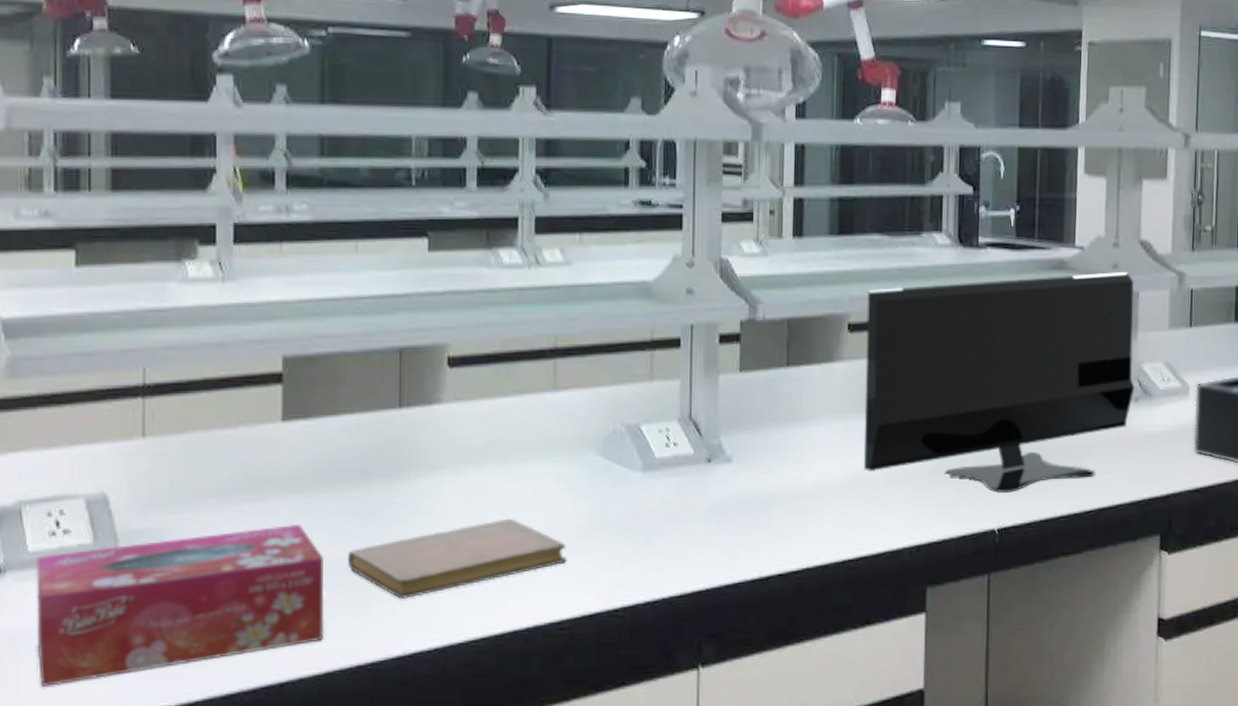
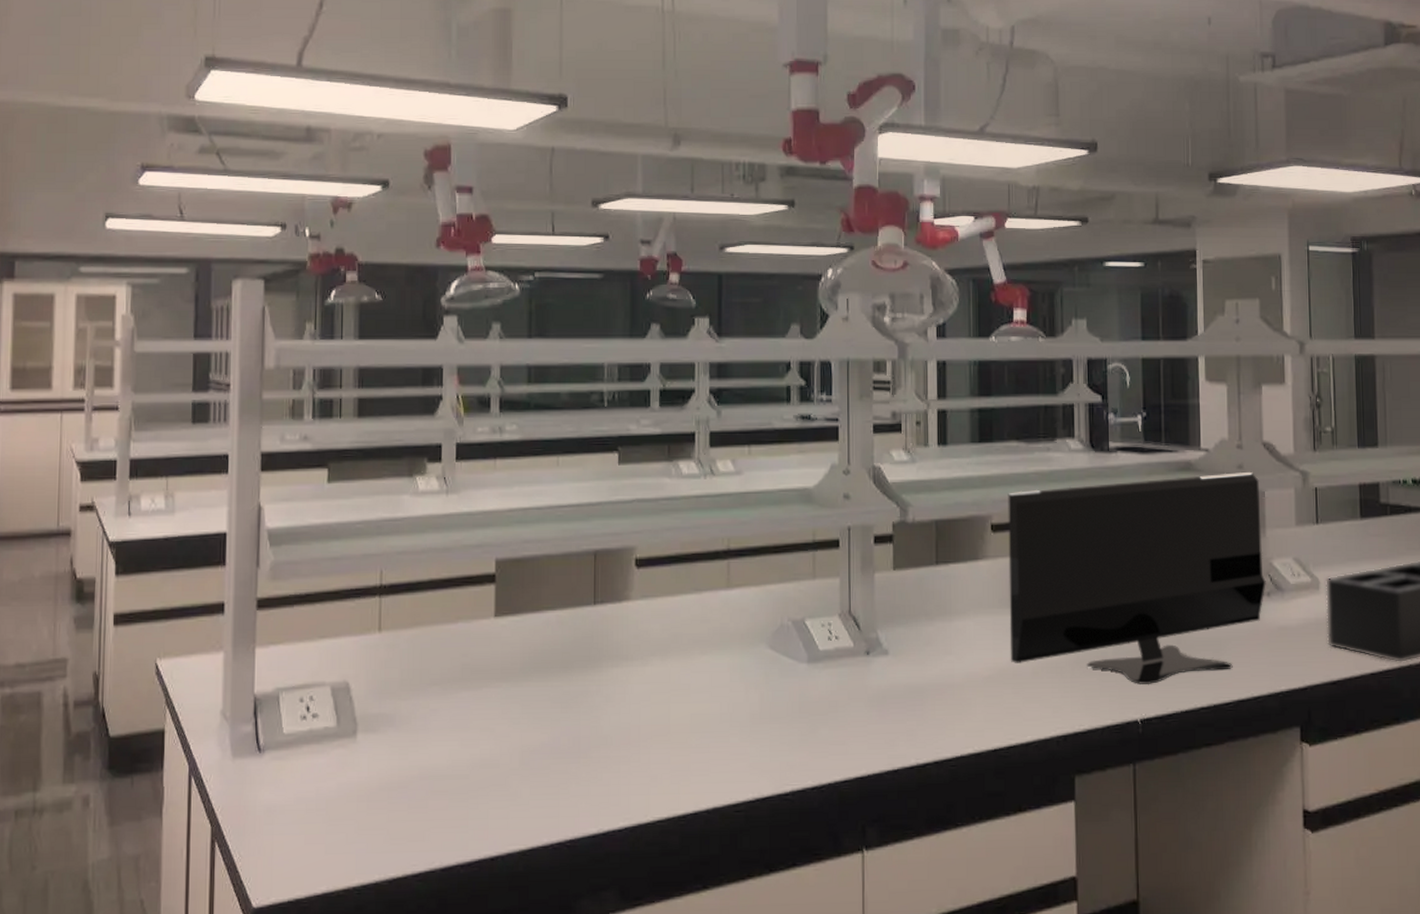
tissue box: present [36,523,324,688] -> none [288,710,529,857]
notebook: present [347,518,566,599] -> none [549,706,741,780]

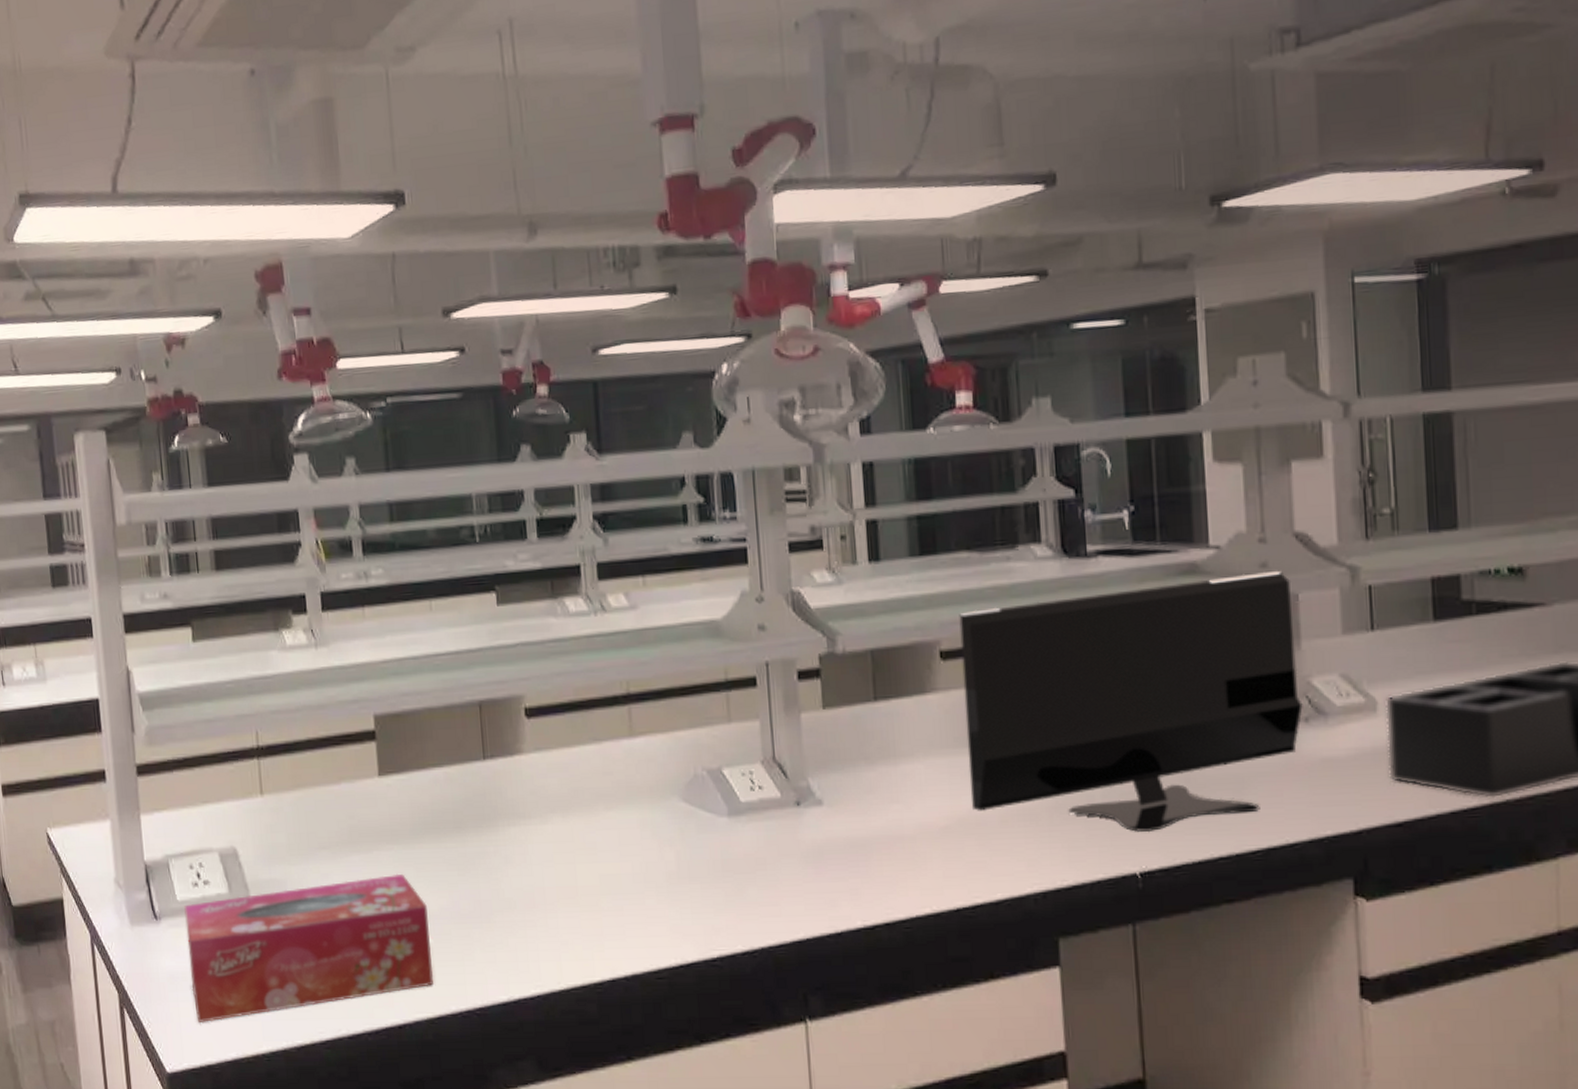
tissue box: none [288,710,529,857] -> present [184,873,434,1024]

